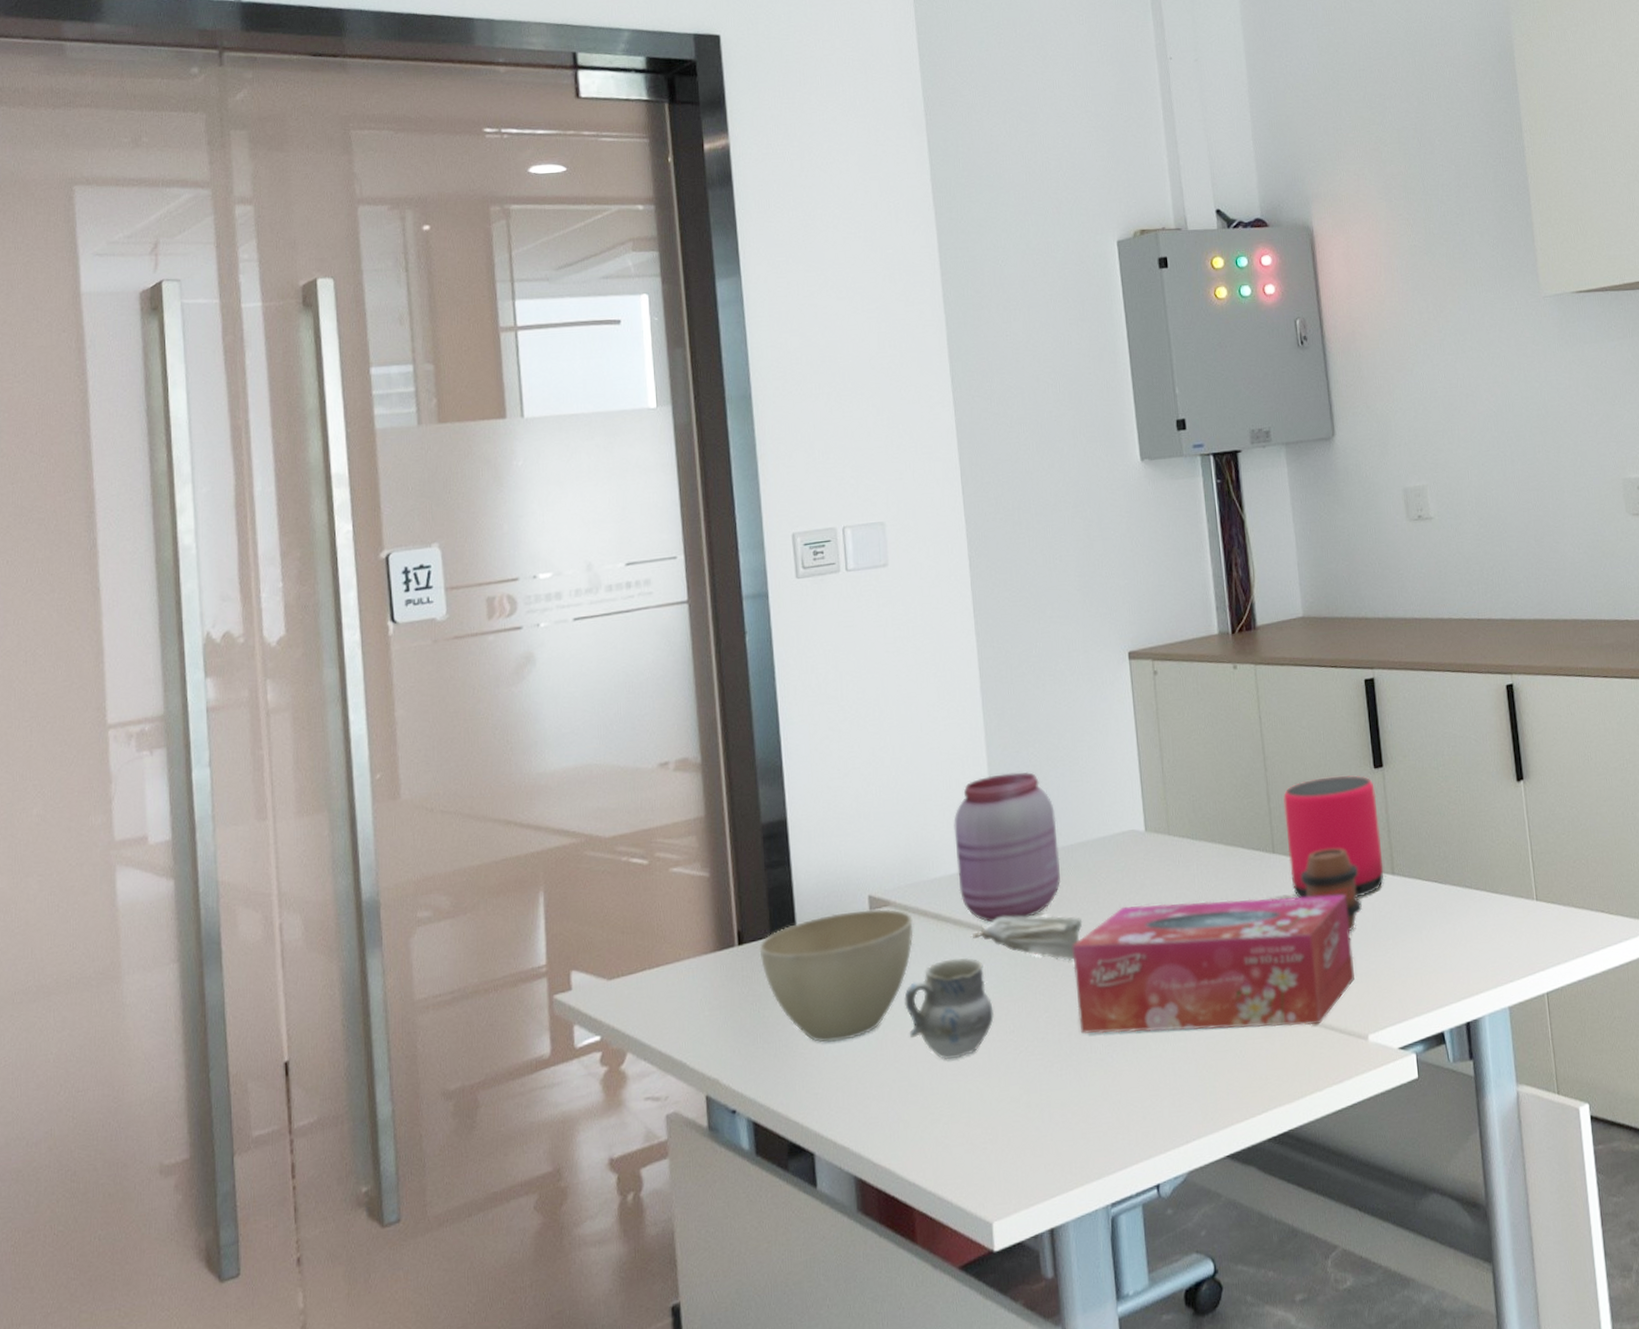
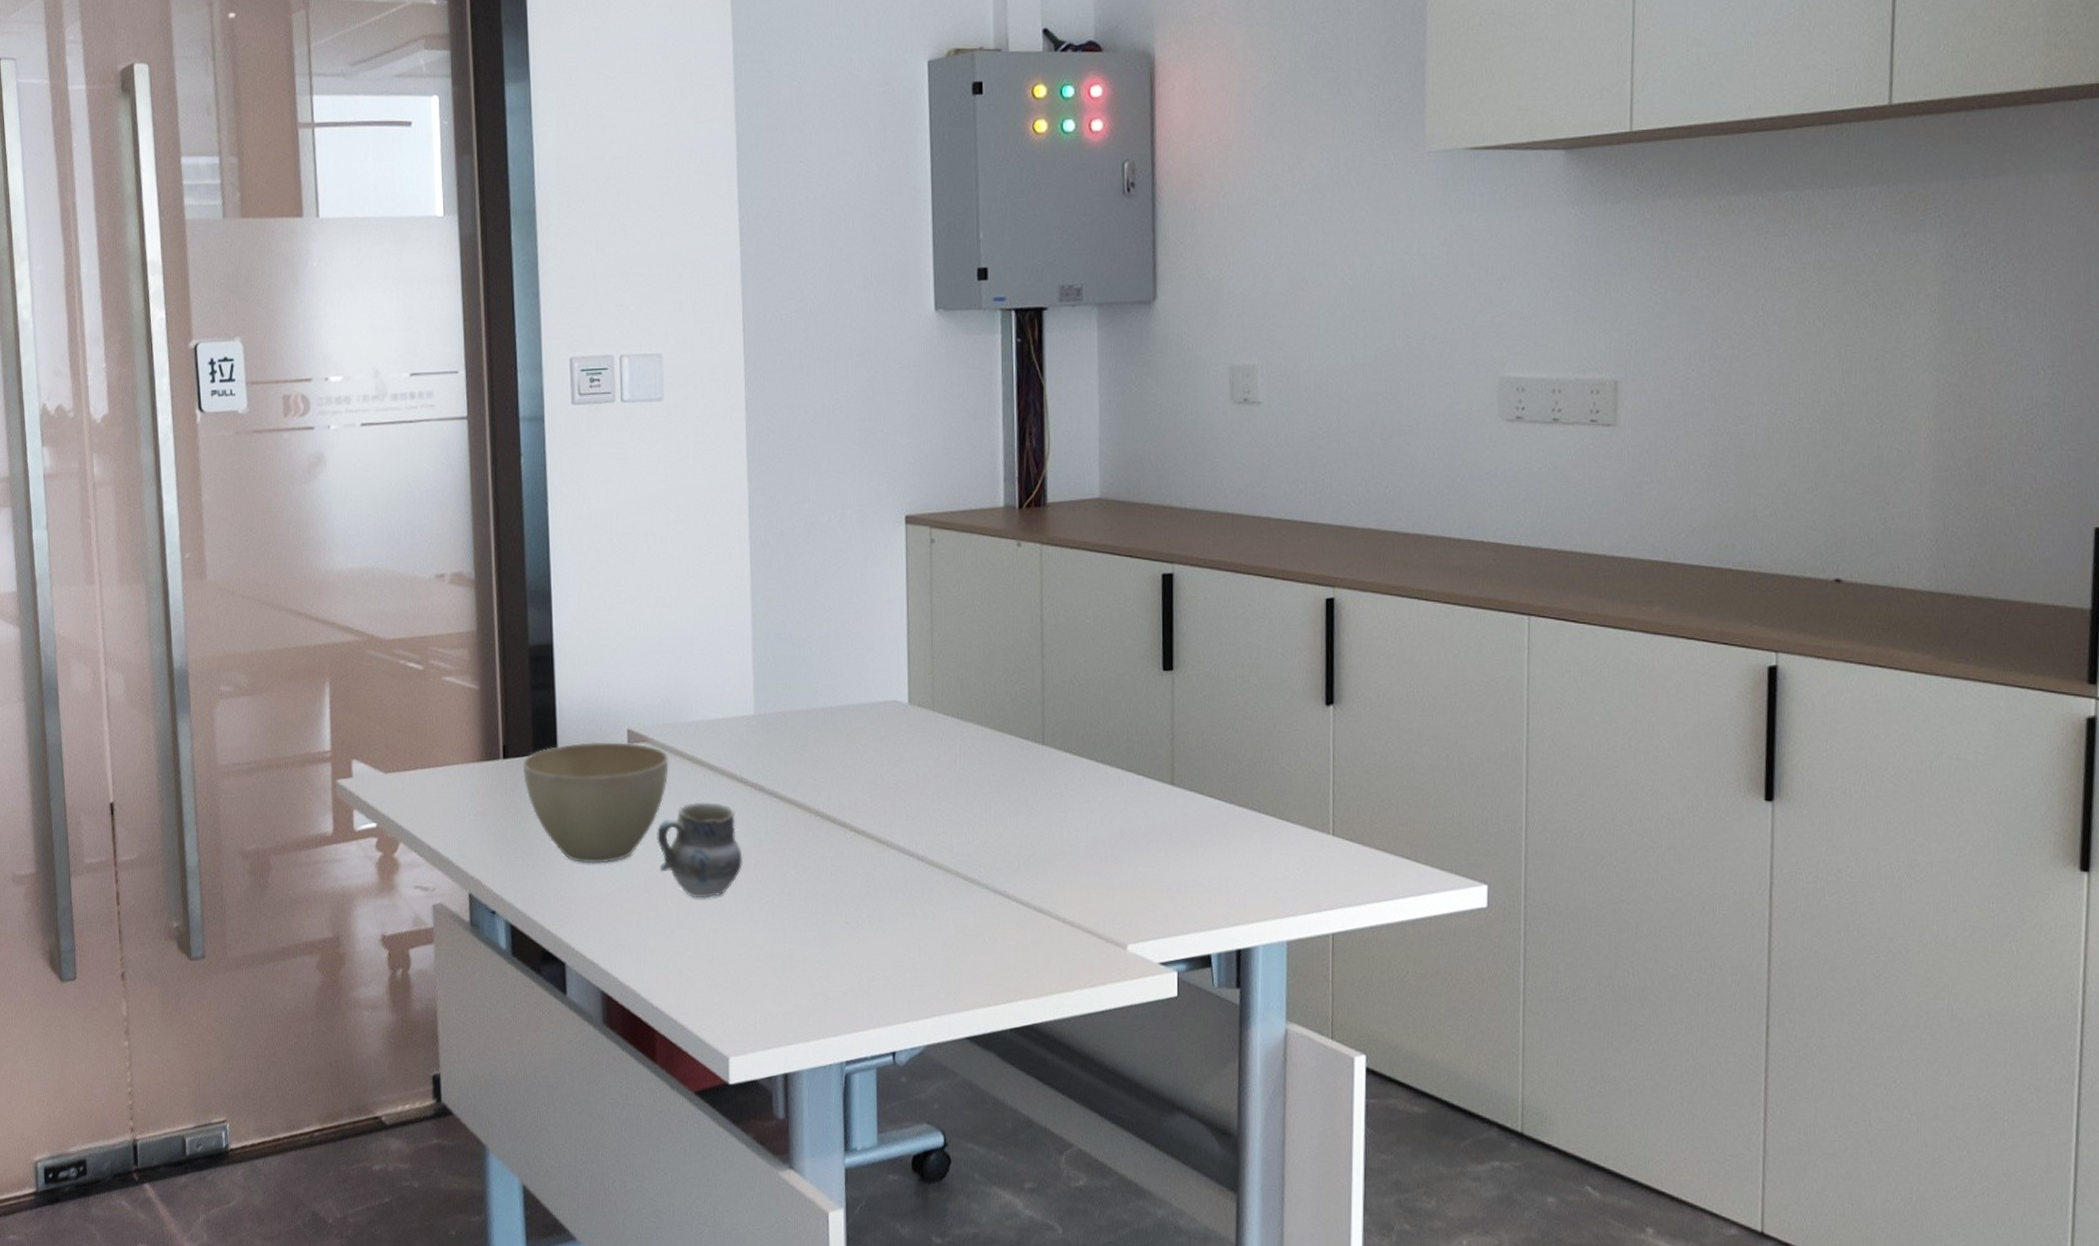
jar: present [954,771,1061,923] -> none [714,626,819,773]
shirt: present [973,915,1083,961] -> none [727,768,837,822]
tissue box: present [1072,894,1354,1034] -> none [824,776,1120,925]
speaker: present [1283,775,1384,899] -> none [1059,673,1163,803]
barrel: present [1300,848,1362,932] -> none [1070,748,1134,837]

